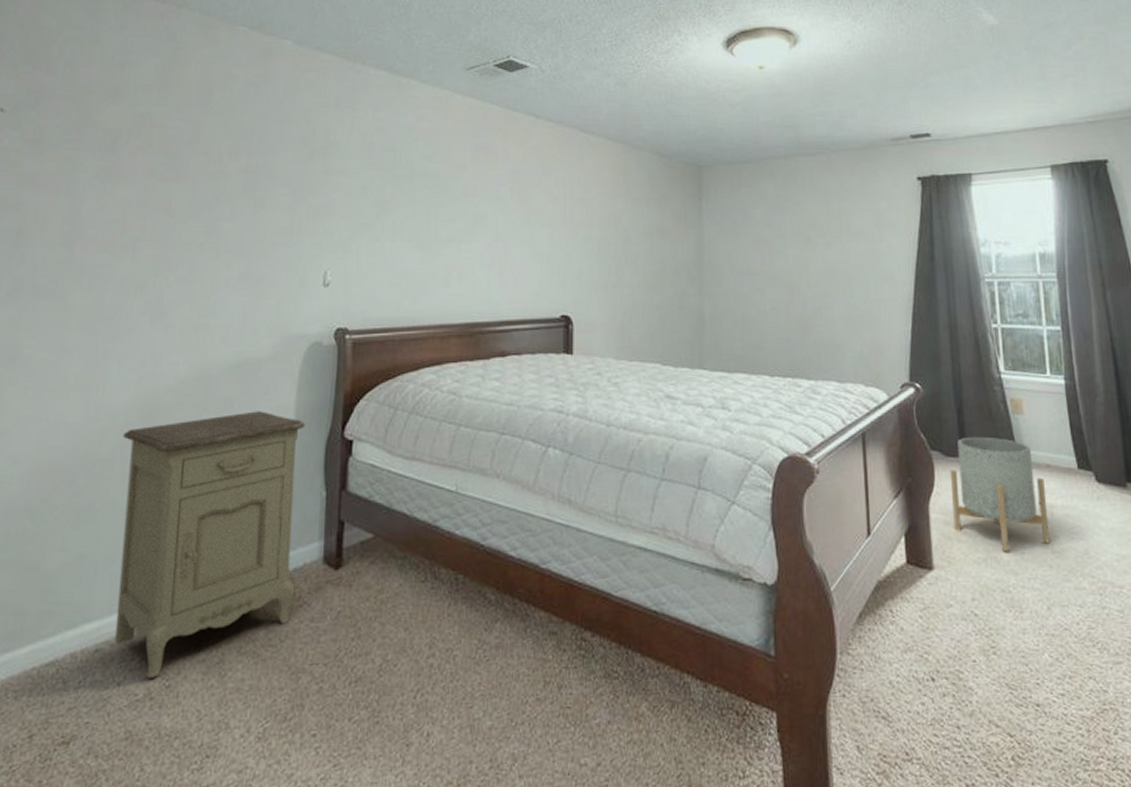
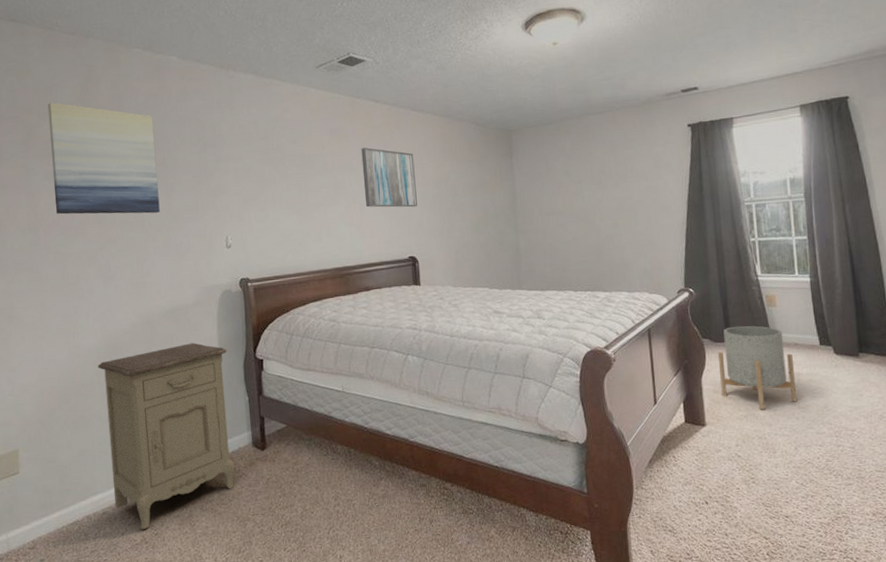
wall art: none [101,81,250,233] -> present [47,102,160,215]
wall art: none [511,173,578,252] -> present [361,147,417,208]

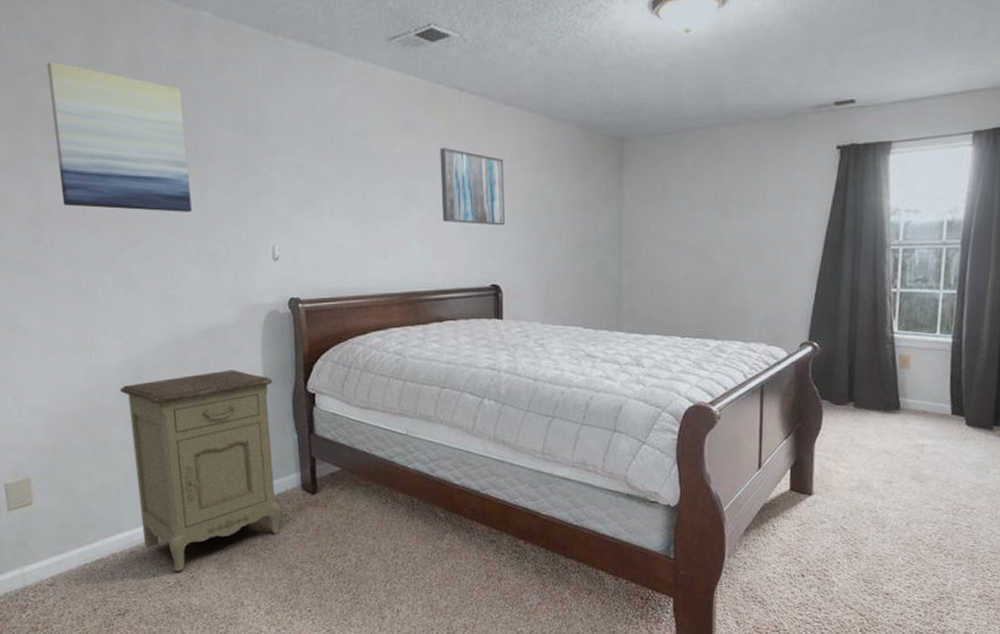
planter: present [717,325,797,410] -> none [834,388,920,481]

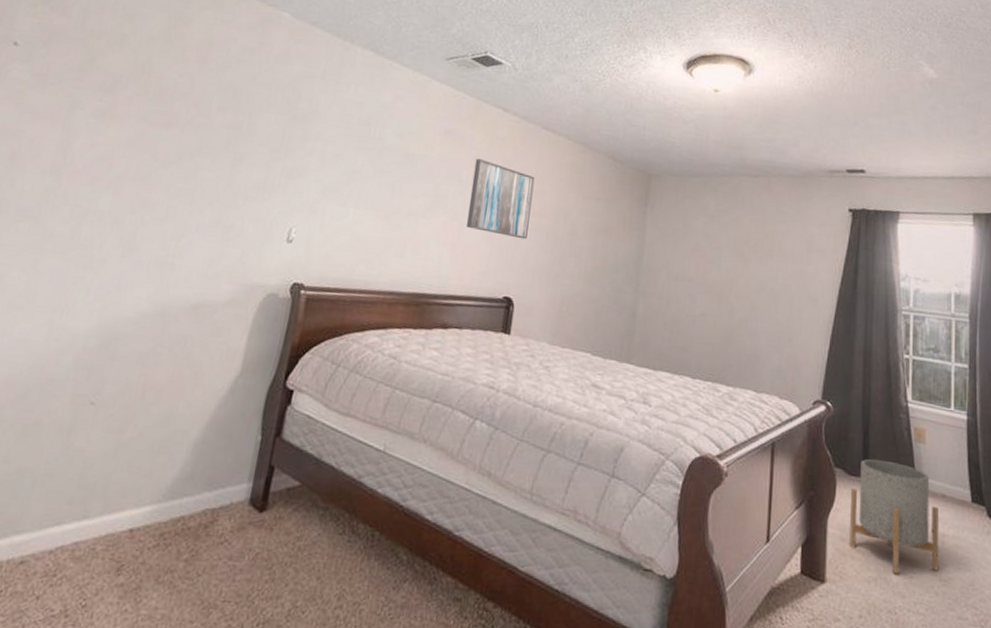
wall art: present [46,61,192,212] -> none [90,31,243,184]
nightstand: present [119,370,282,572] -> none [40,351,252,597]
planter: none [834,388,920,481] -> present [849,459,939,574]

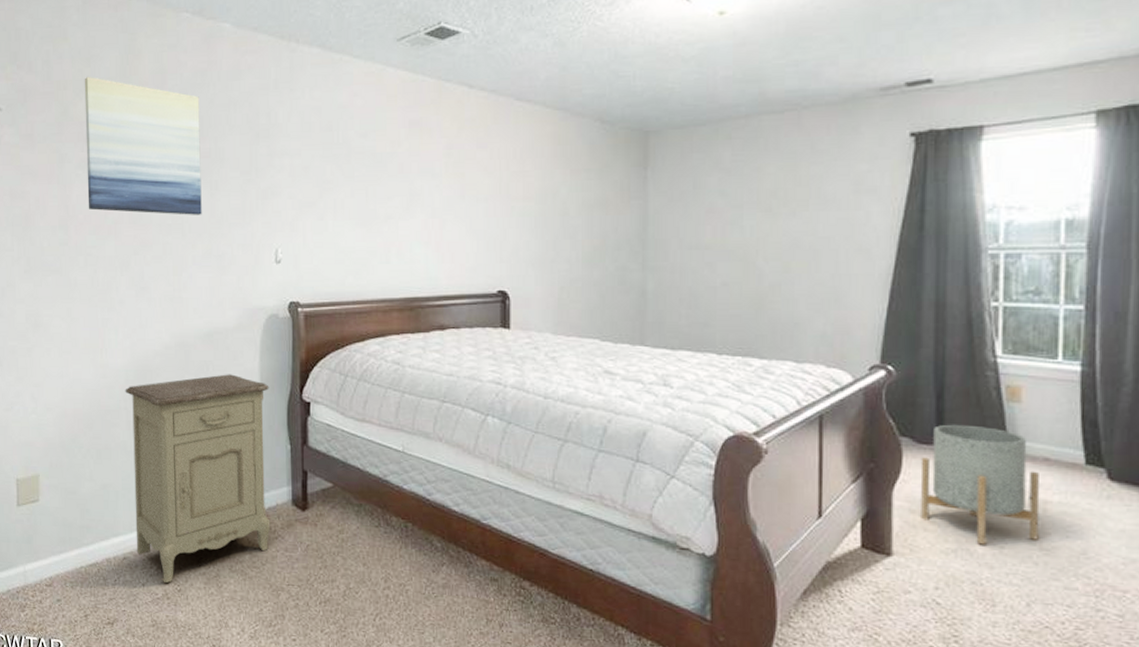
nightstand: none [40,351,252,597] -> present [125,374,271,584]
wall art: none [90,31,243,184] -> present [84,76,202,215]
wall art: present [466,158,535,240] -> none [446,147,514,227]

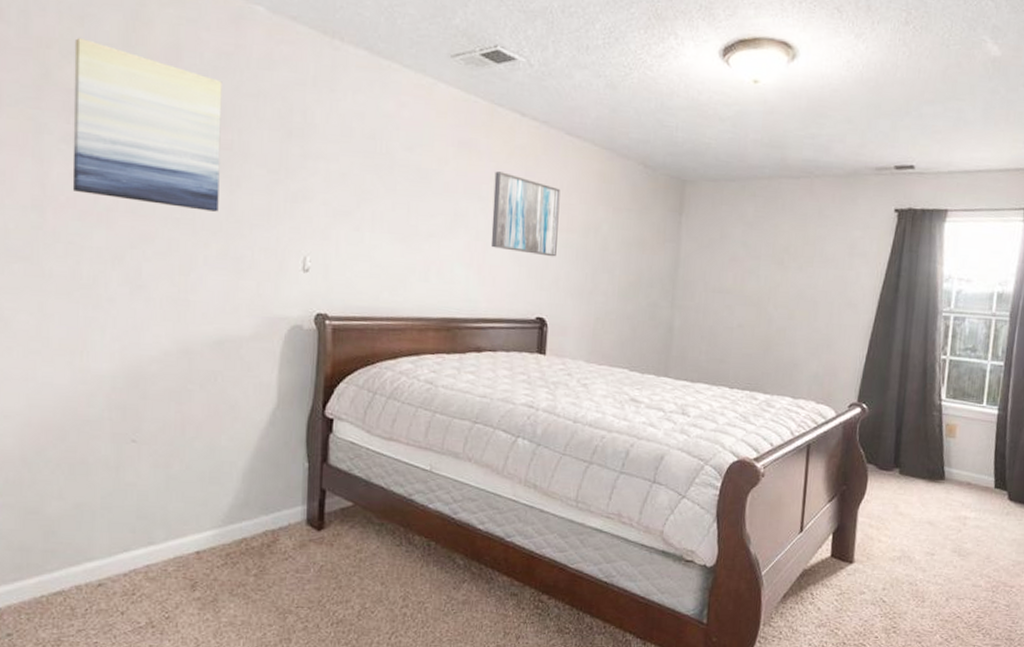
nightstand: present [125,374,271,584] -> none [110,386,288,611]
wall art: none [446,147,514,227] -> present [490,171,560,257]
planter: present [920,424,1040,545] -> none [877,454,963,553]

